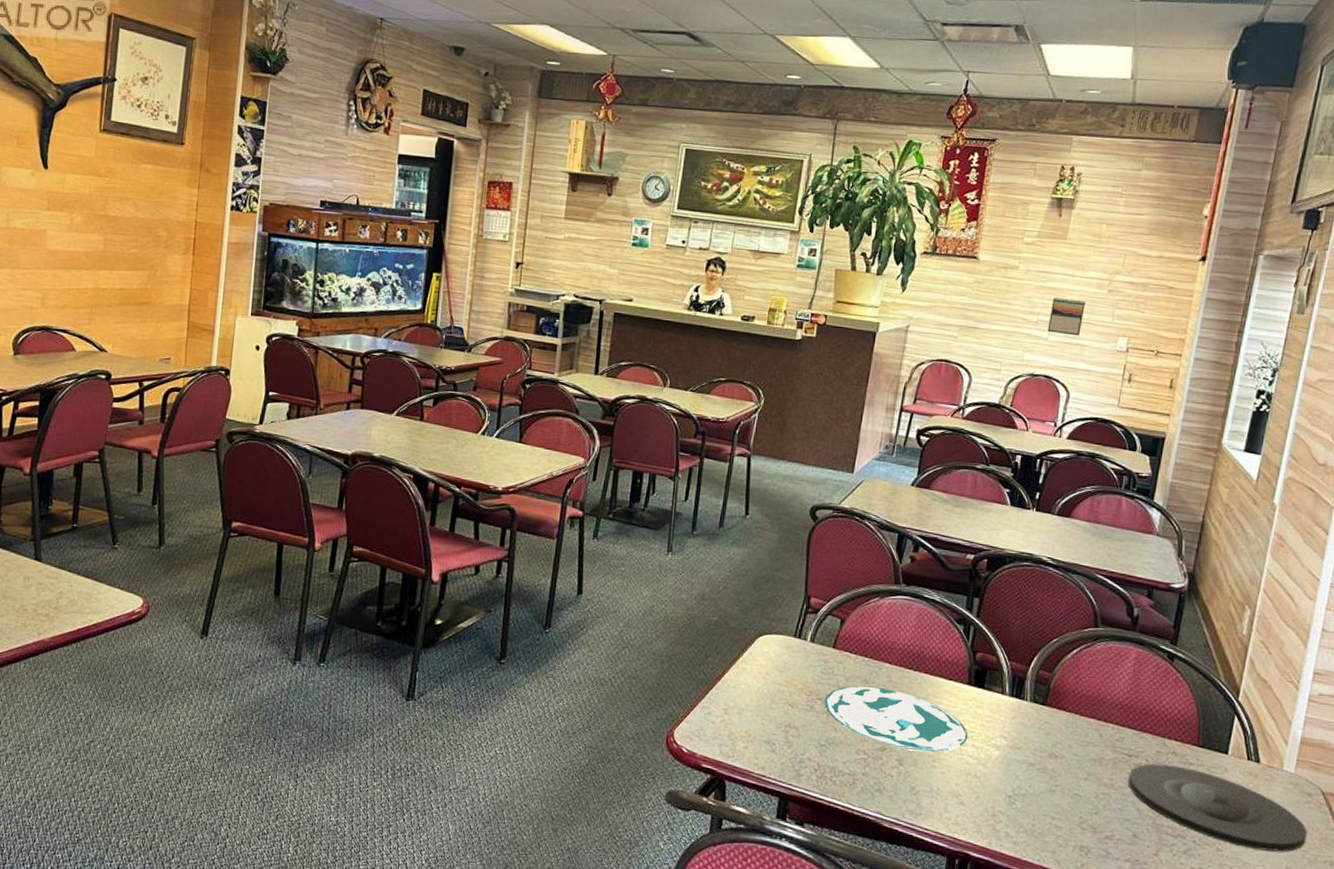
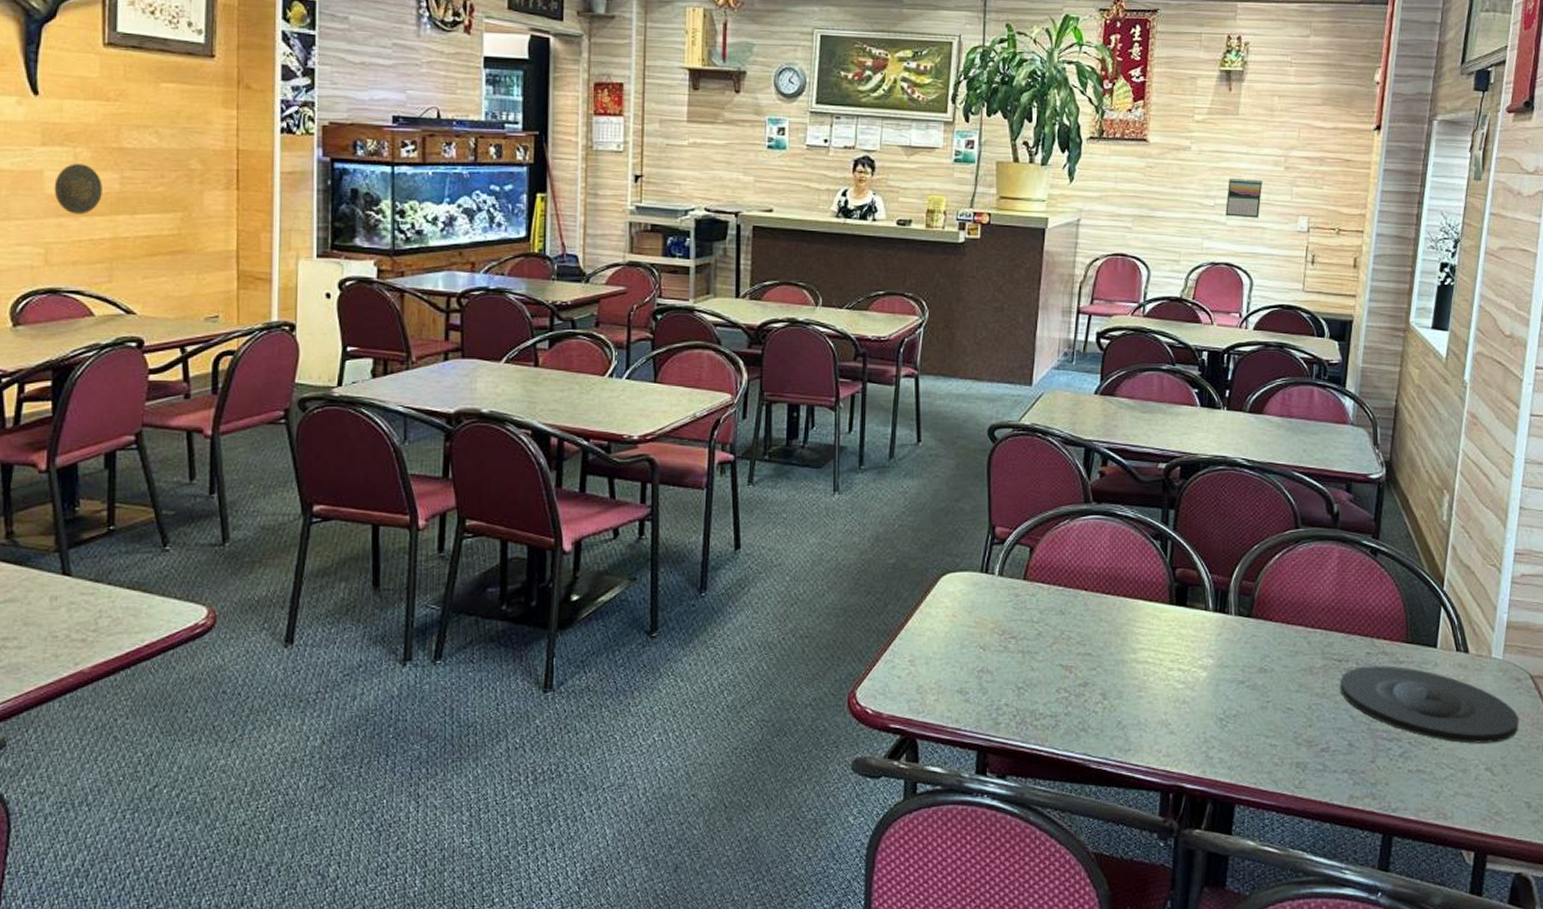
decorative plate: none [53,226,90,268] -> present [54,163,103,215]
plate: present [825,685,968,752] -> none [1019,617,1173,681]

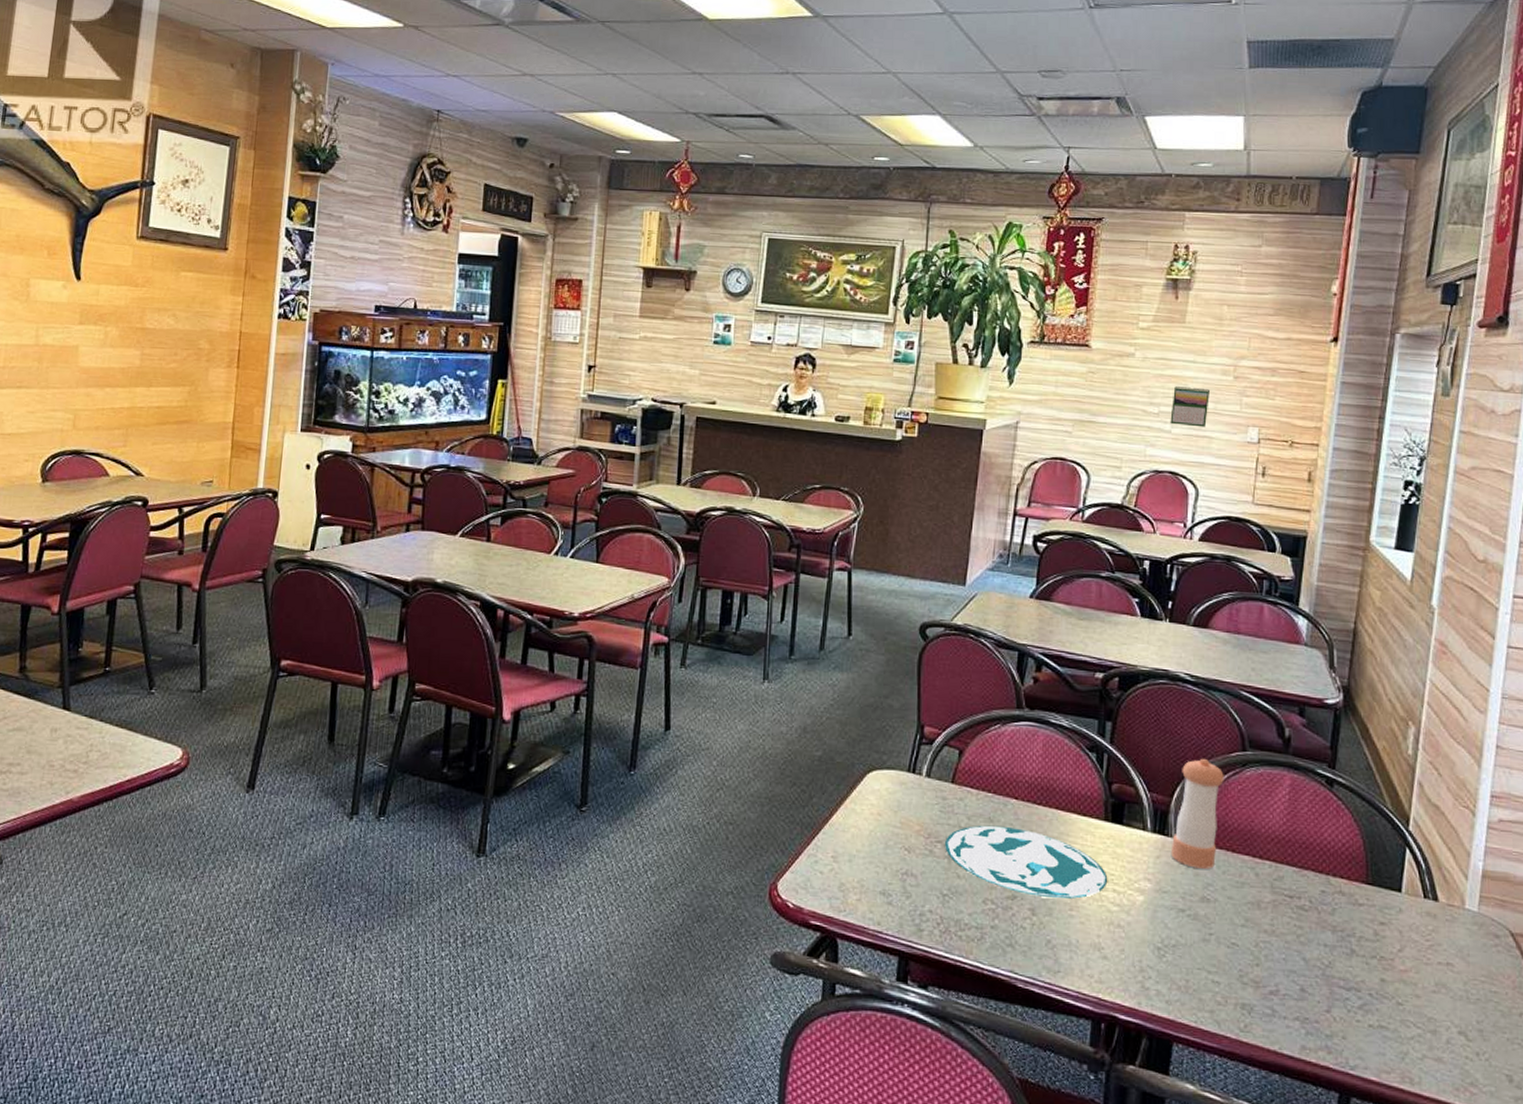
decorative plate: present [54,163,103,215] -> none [86,341,126,386]
plate: none [1019,617,1173,681] -> present [945,825,1108,899]
pepper shaker: none [1231,538,1279,642] -> present [1170,758,1224,869]
plate: present [1339,665,1519,744] -> none [1290,905,1498,1004]

